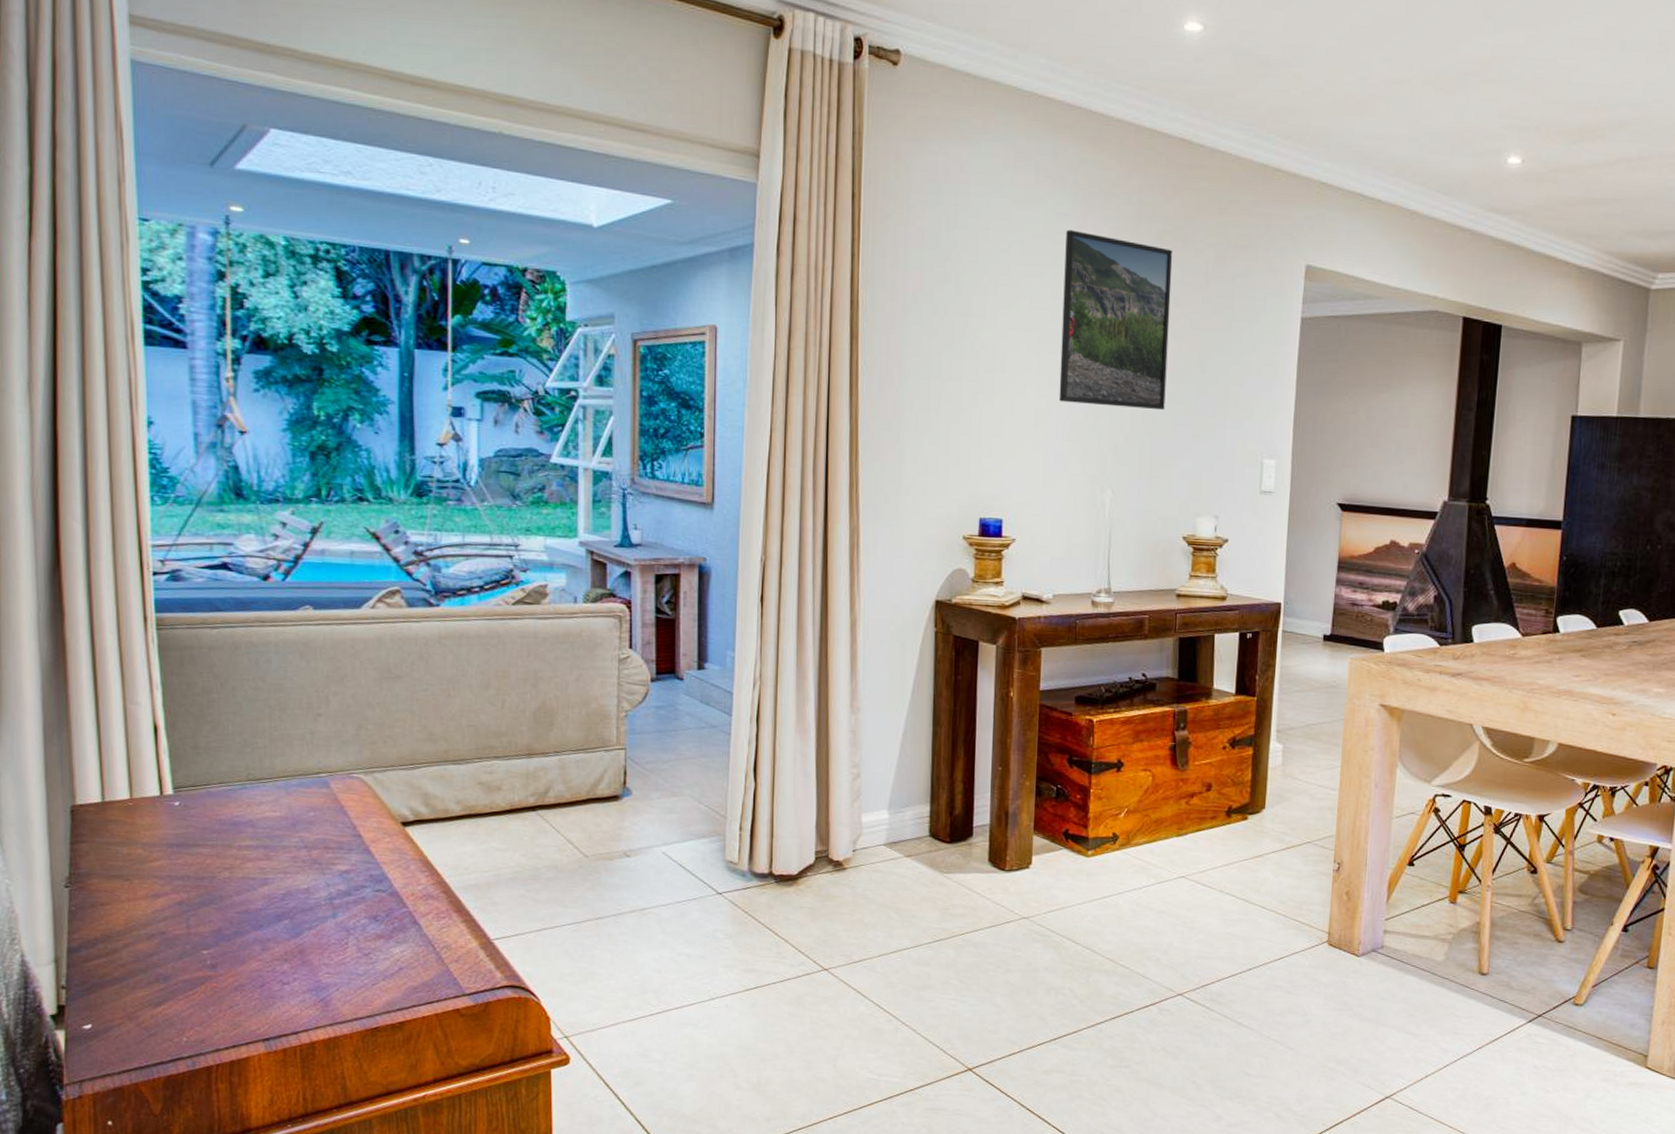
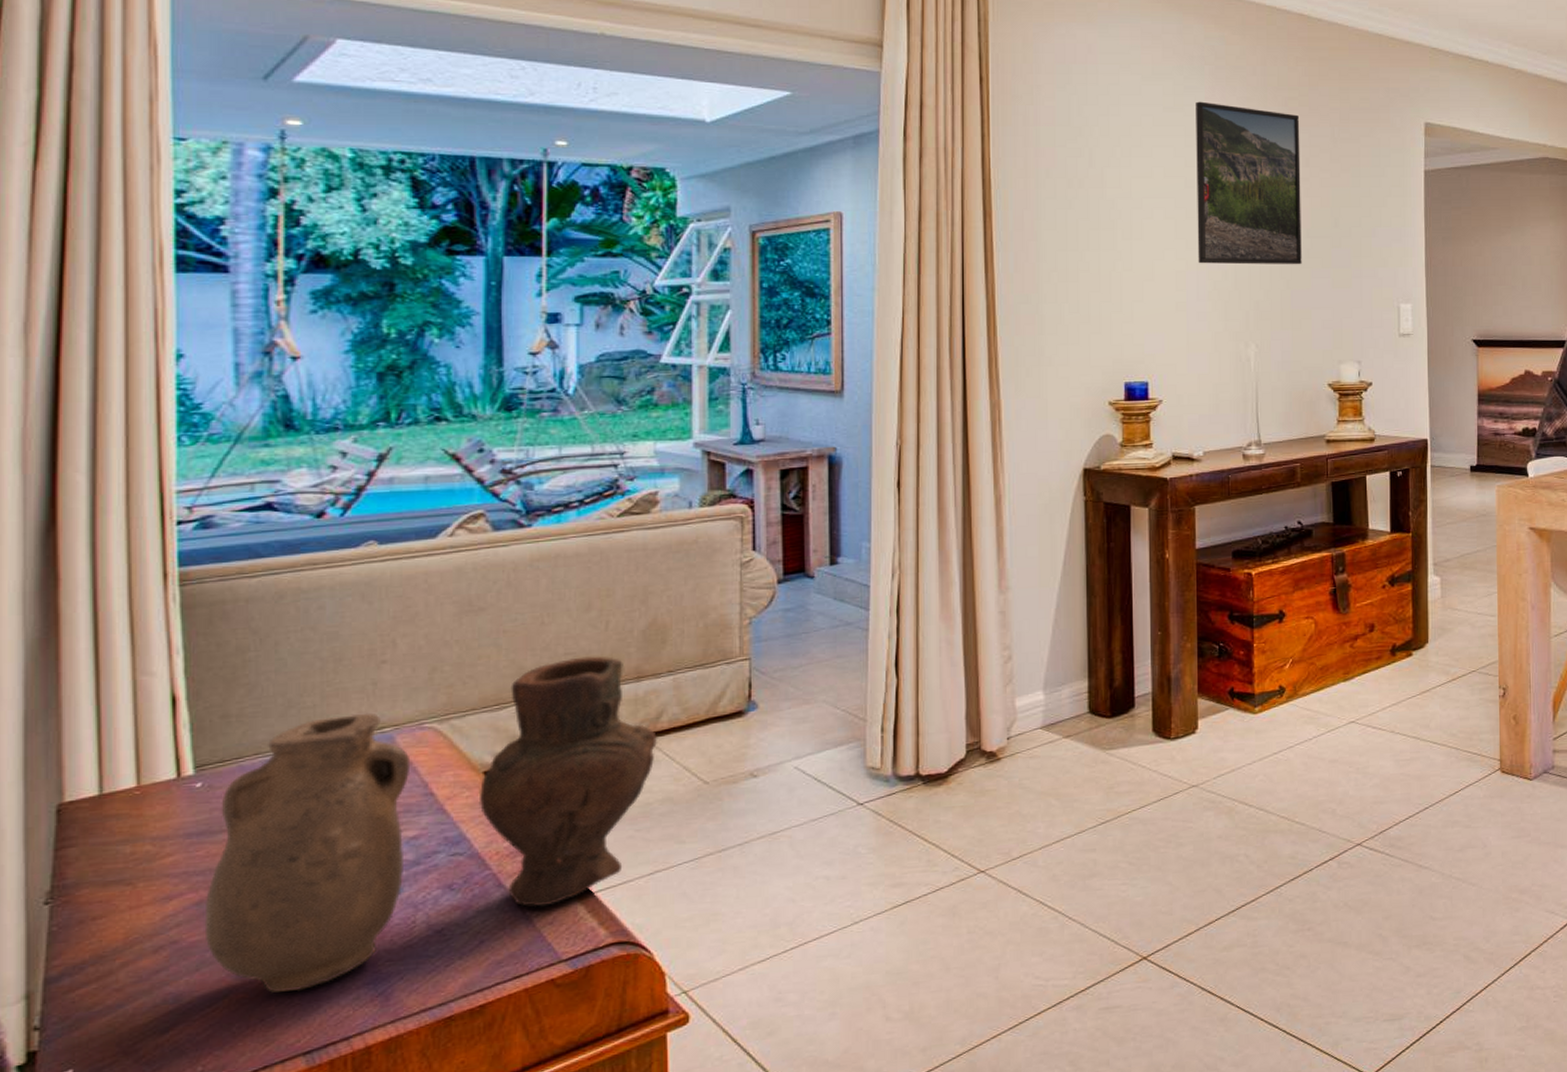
vase: none [184,730,546,988] -> present [204,656,658,994]

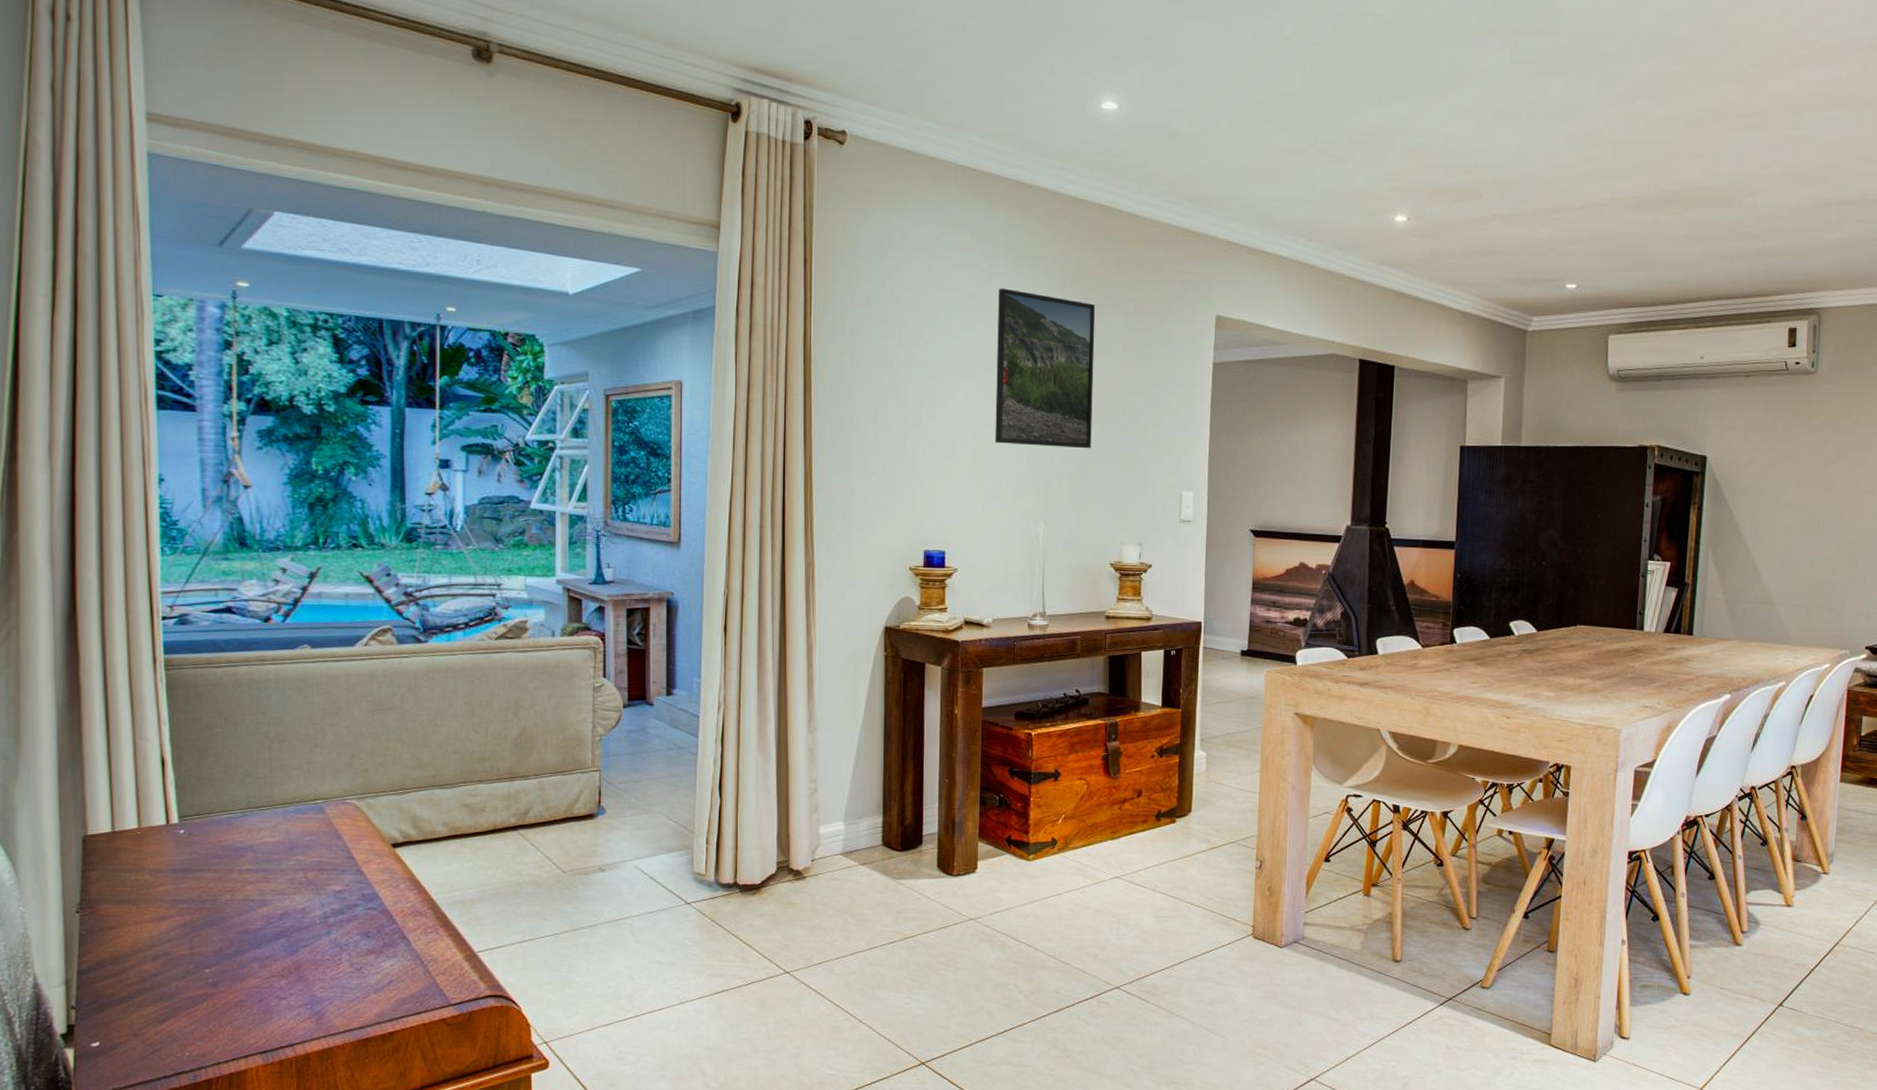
vase: present [204,656,658,994] -> none [188,756,526,1004]

